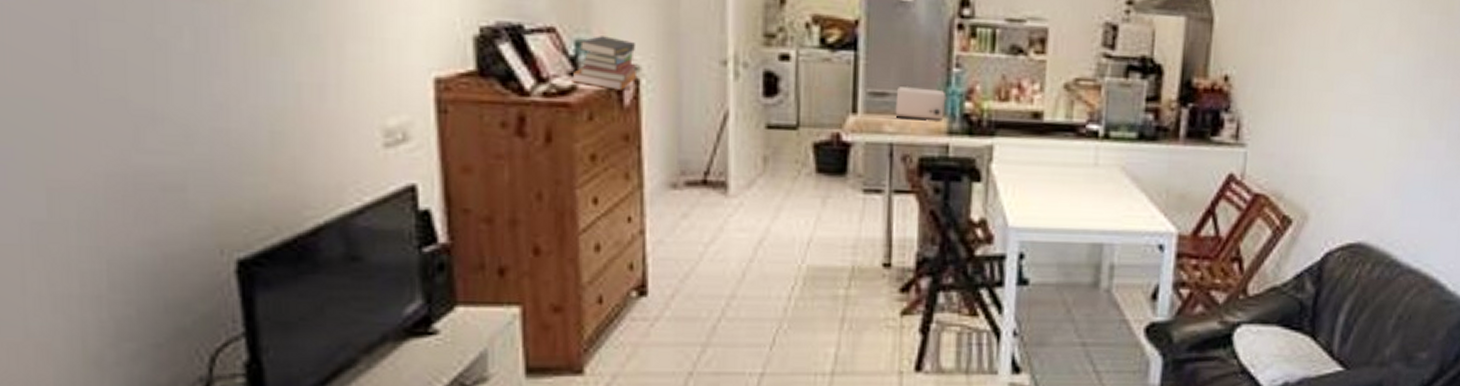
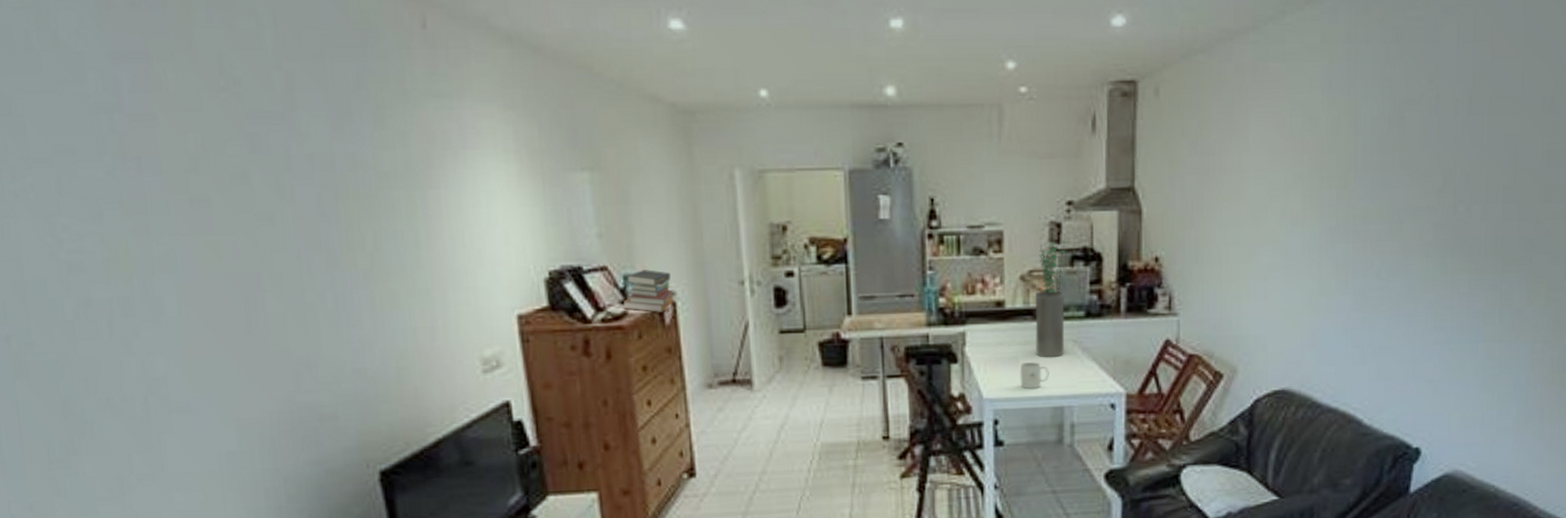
toaster: present [895,87,948,123] -> none [882,289,925,317]
mug: none [1054,188,1090,219] -> present [1020,362,1049,389]
vase: none [1075,39,1123,186] -> present [1035,235,1067,359]

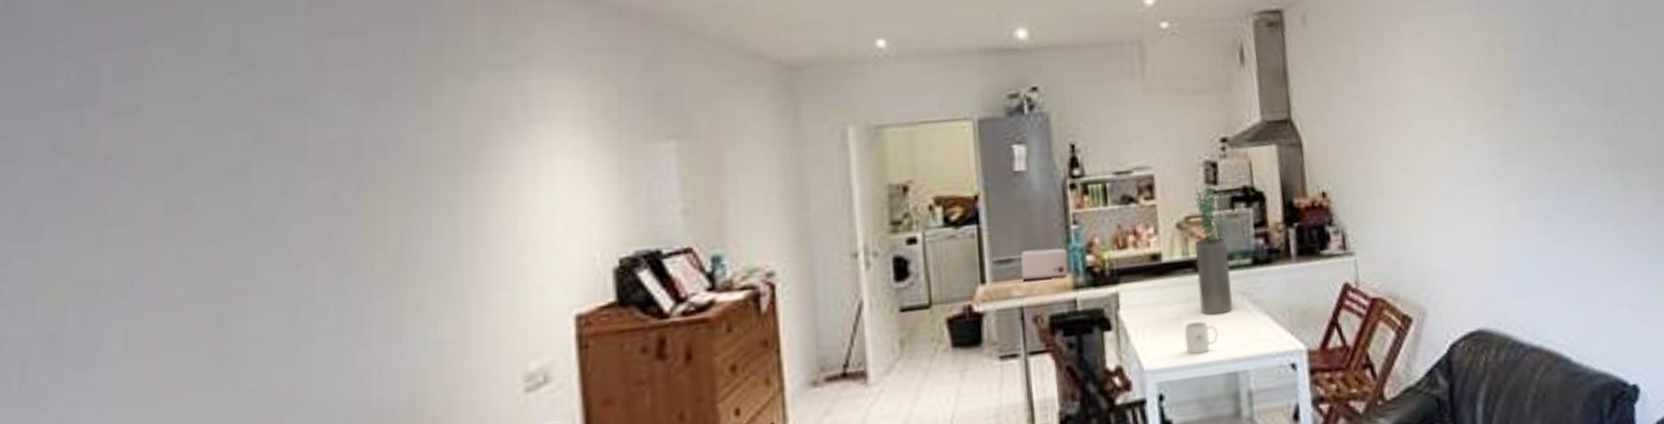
books: present [623,270,674,312] -> none [709,248,773,299]
toaster: none [882,289,925,317] -> present [1020,248,1070,281]

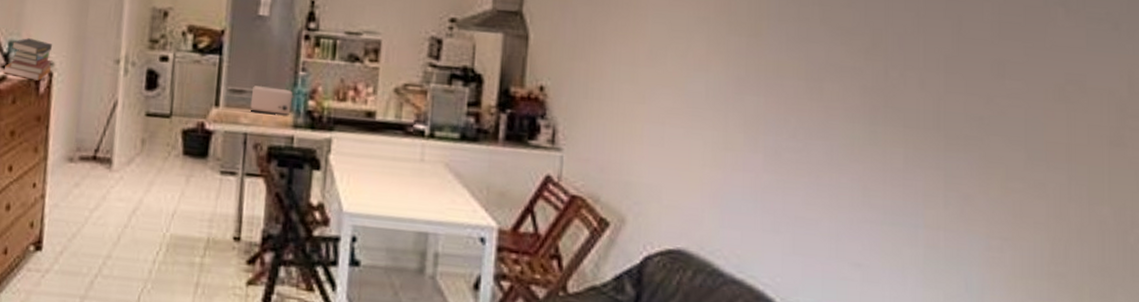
books: none [709,248,773,299] -> present [3,38,52,81]
mug: present [1184,321,1218,354] -> none [384,179,416,209]
vase: present [1194,174,1233,317] -> none [403,52,447,180]

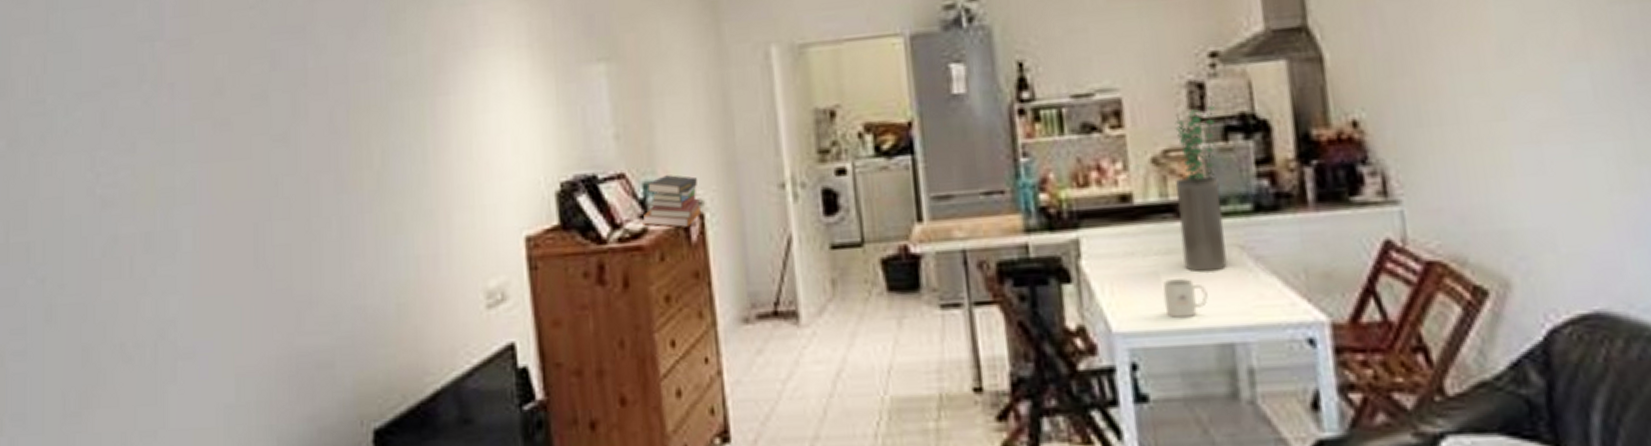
toaster: present [250,86,294,117] -> none [962,184,1019,221]
mug: none [384,179,416,209] -> present [1163,279,1208,318]
vase: none [403,52,447,180] -> present [1174,98,1227,274]

